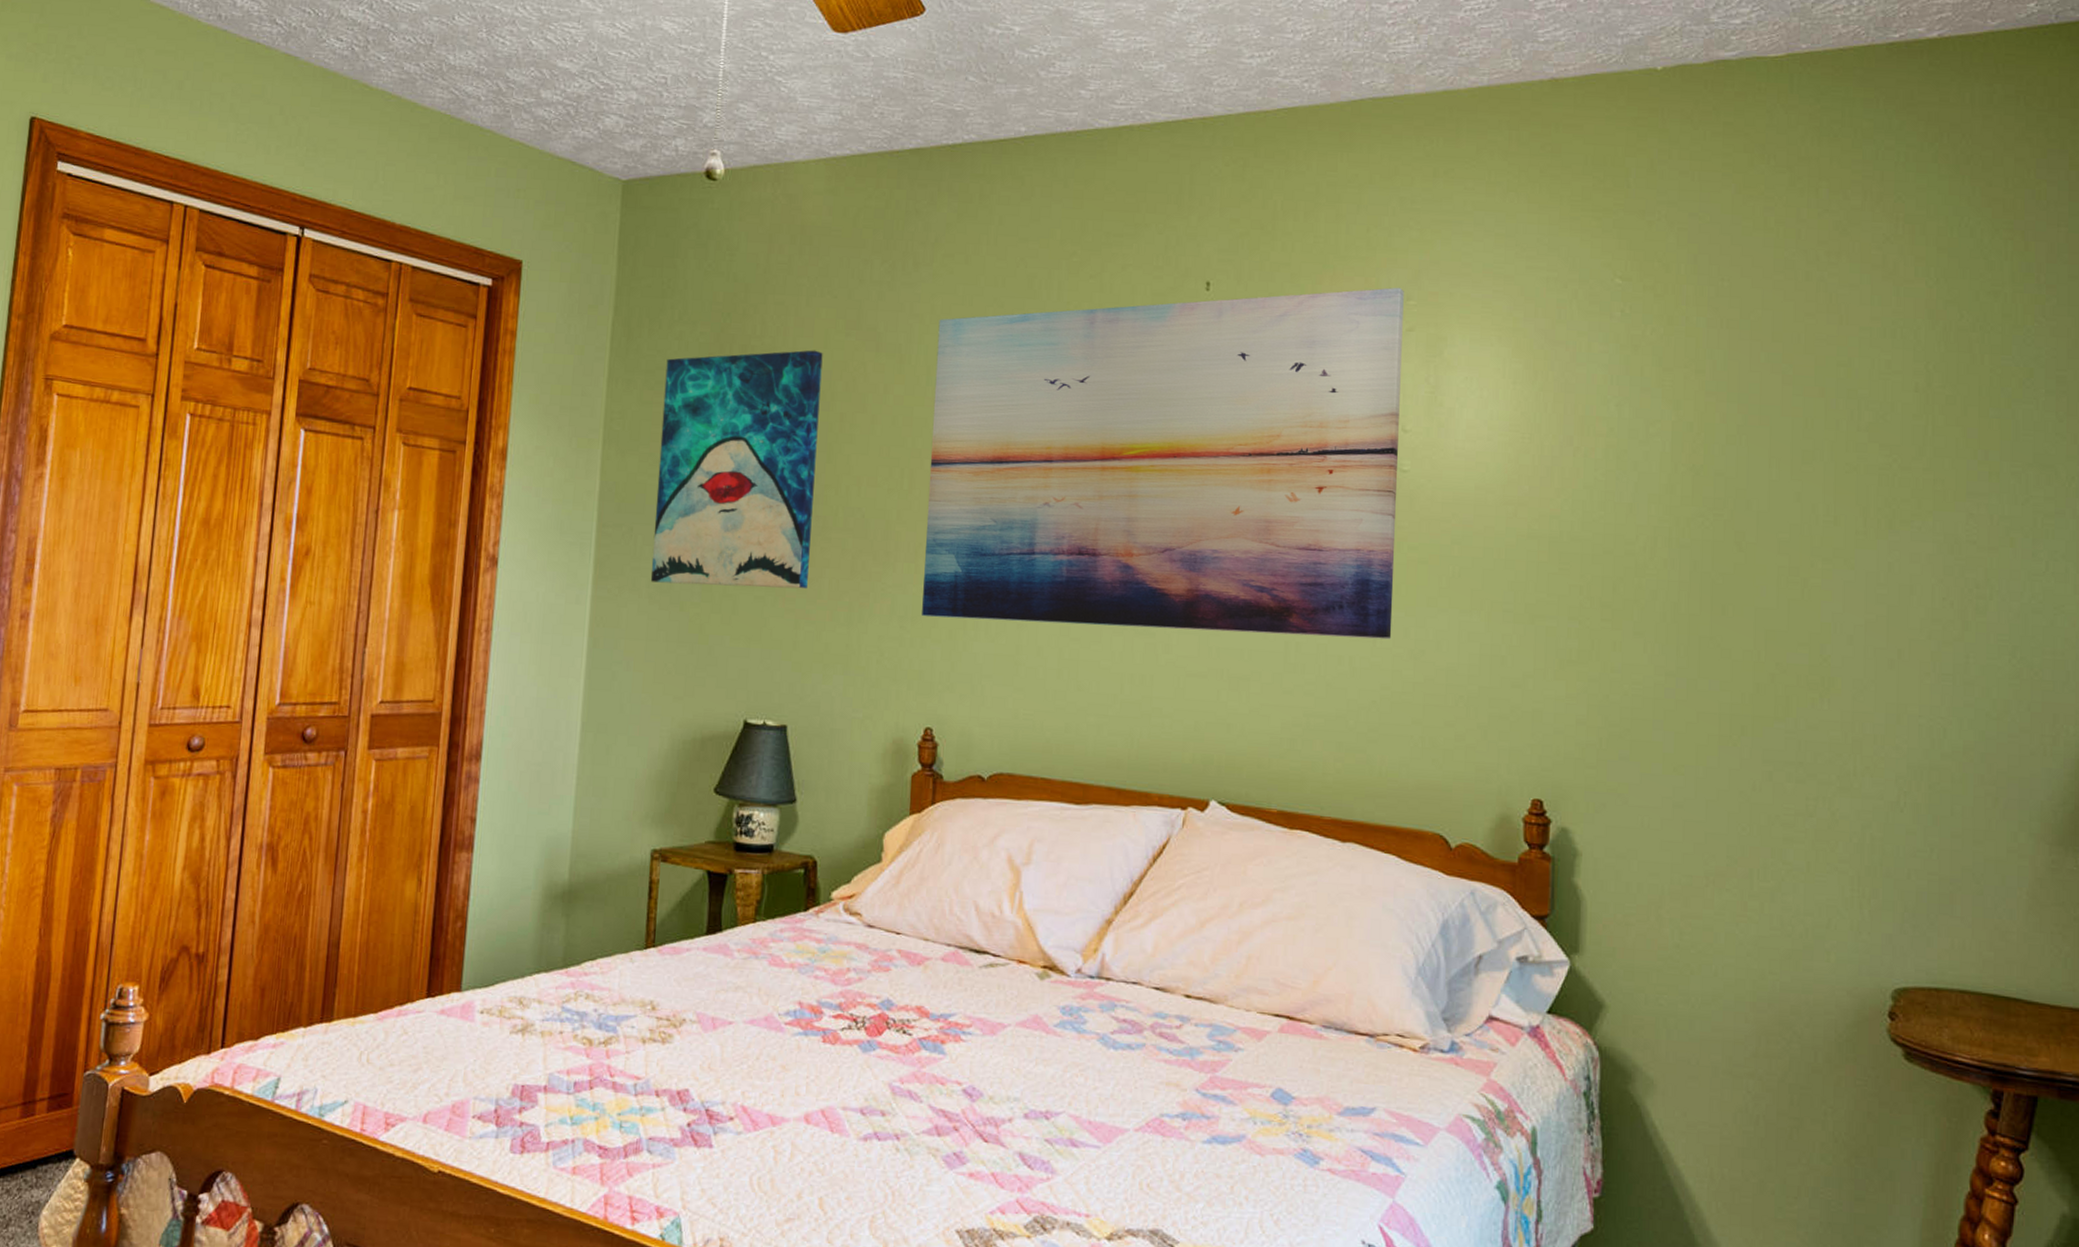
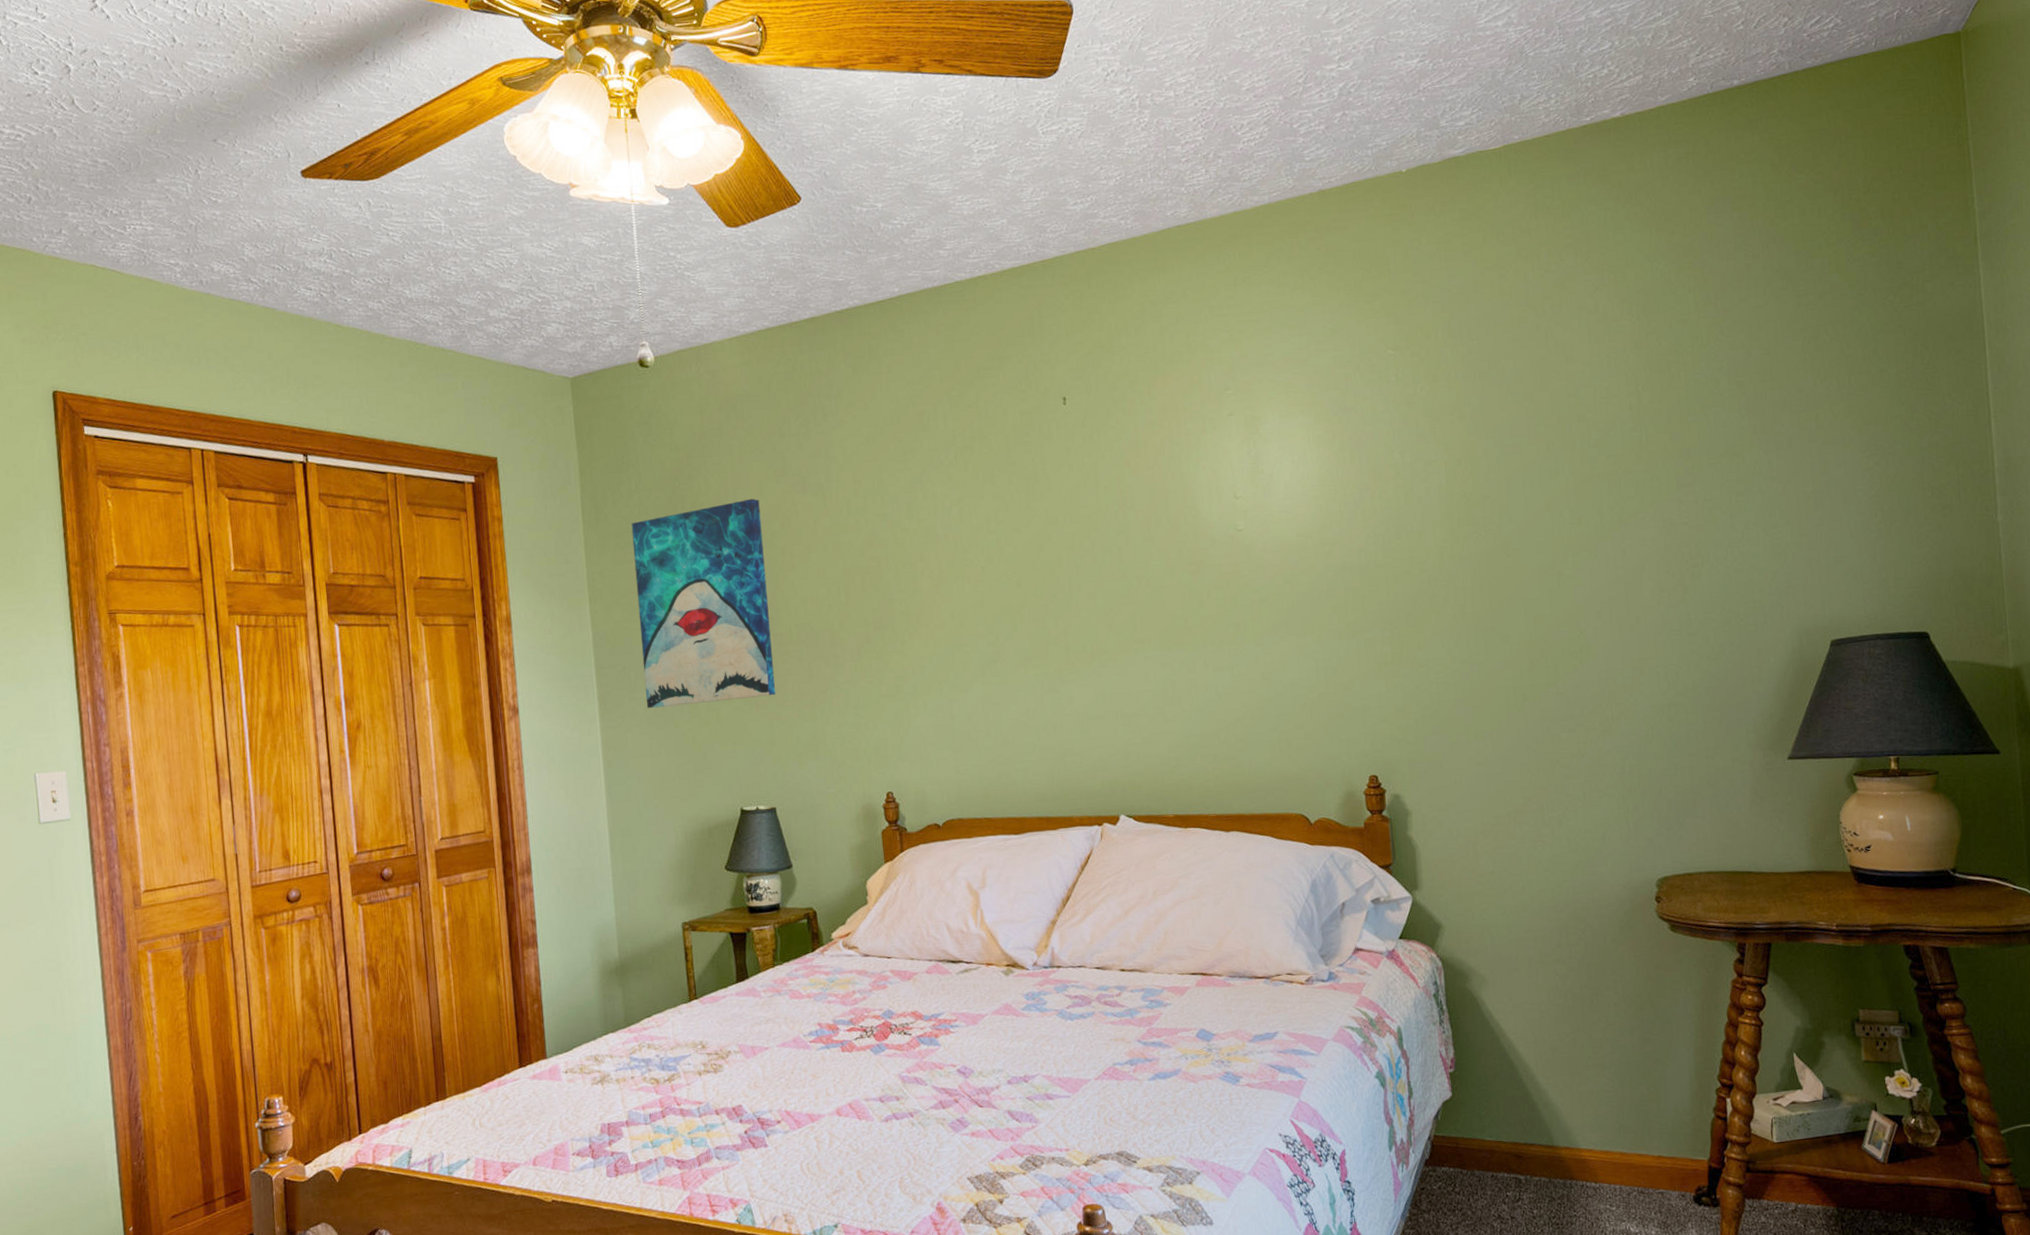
wall art: present [922,287,1404,640] -> none [850,380,1246,704]

